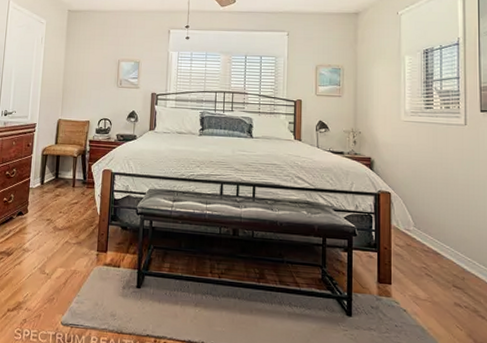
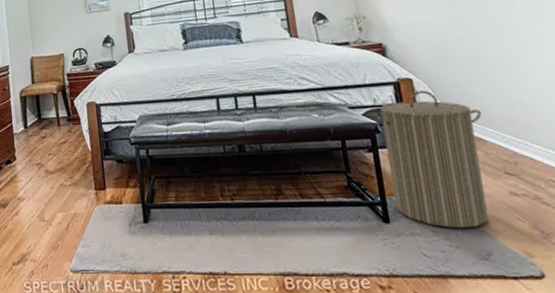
laundry hamper: none [352,204,443,330] -> present [371,90,489,229]

